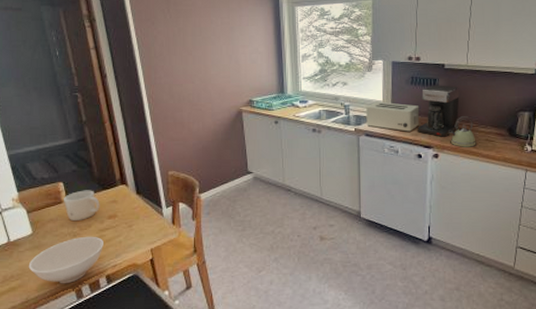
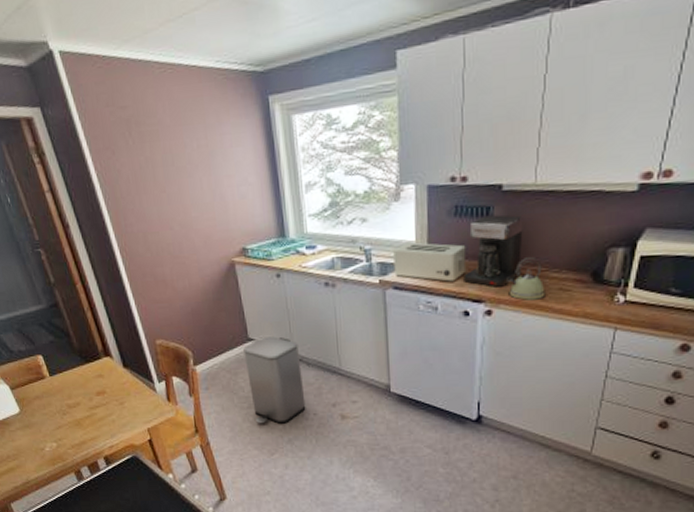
bowl: present [28,236,103,284] -> none [22,414,96,465]
mug: present [63,190,100,222] -> none [45,363,86,399]
pedal bin: none [243,170,291,245] -> present [243,336,306,424]

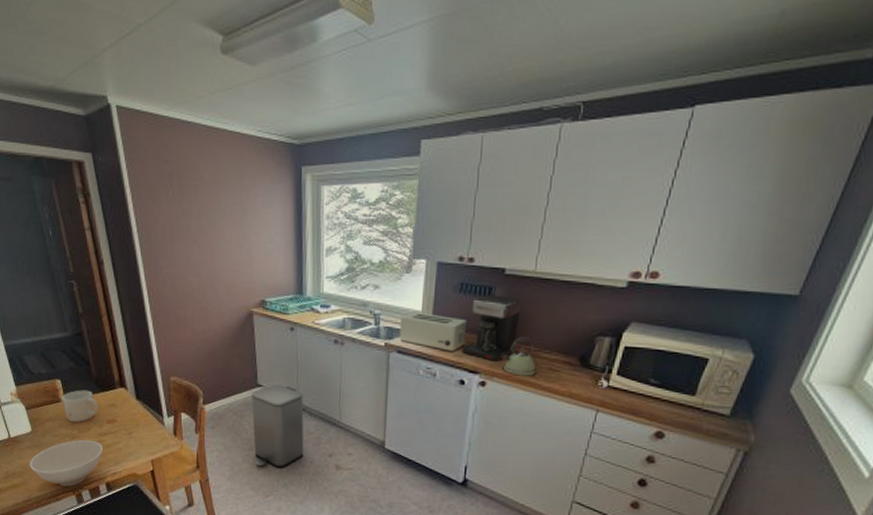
bowl: none [22,414,96,465] -> present [29,439,103,487]
mug: none [45,363,86,399] -> present [61,390,99,423]

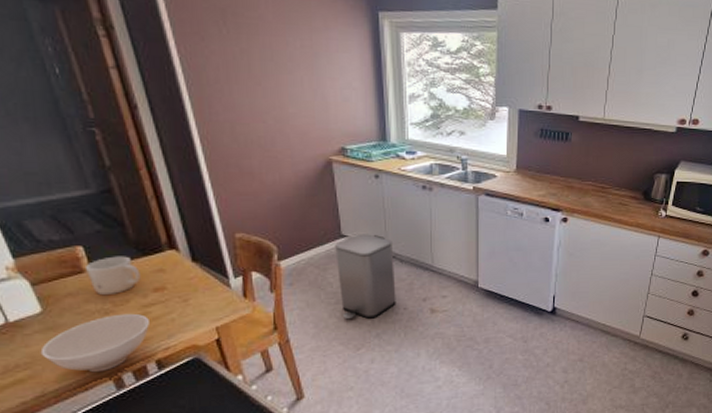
toaster: present [399,311,468,353] -> none [487,156,549,193]
coffee maker: present [462,295,522,361] -> none [546,139,594,199]
kettle: present [501,336,536,378] -> none [580,175,609,212]

